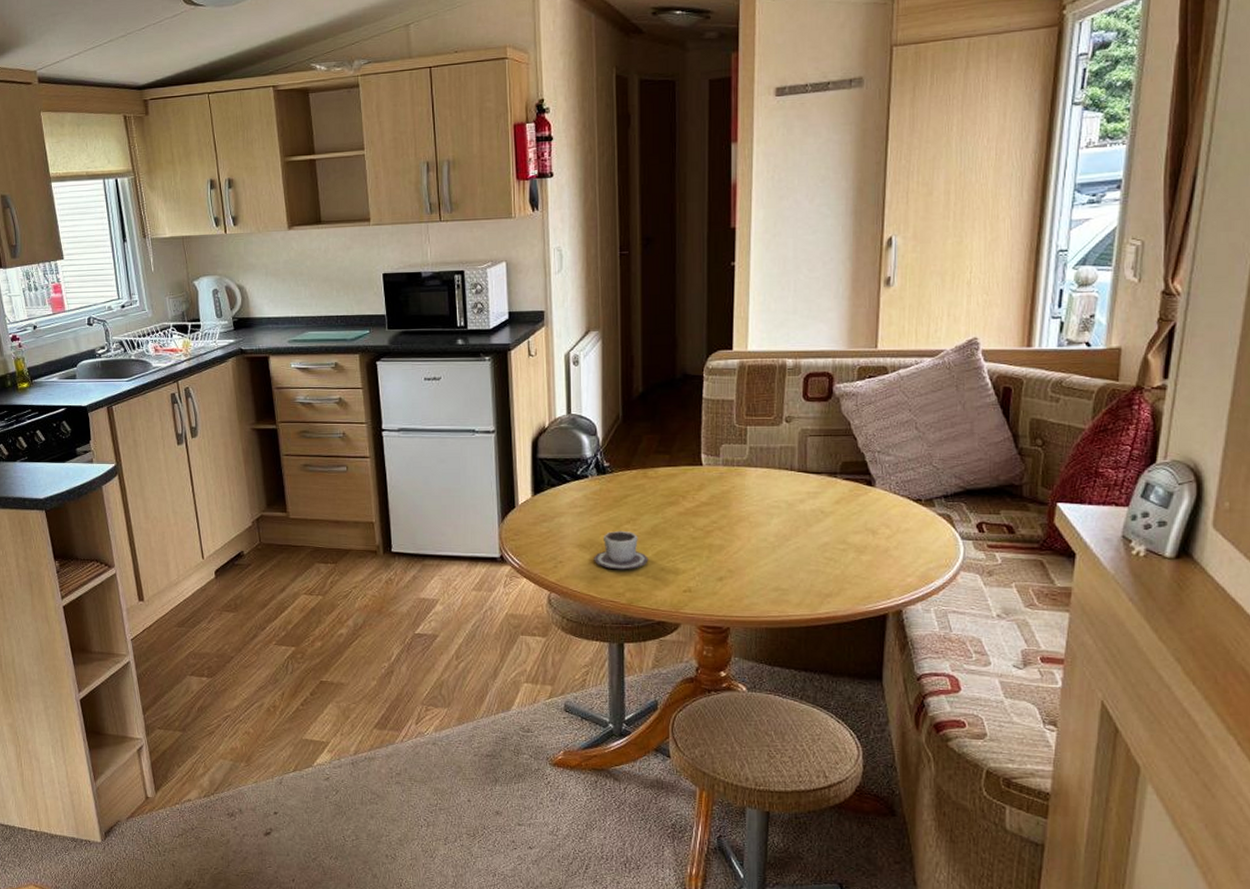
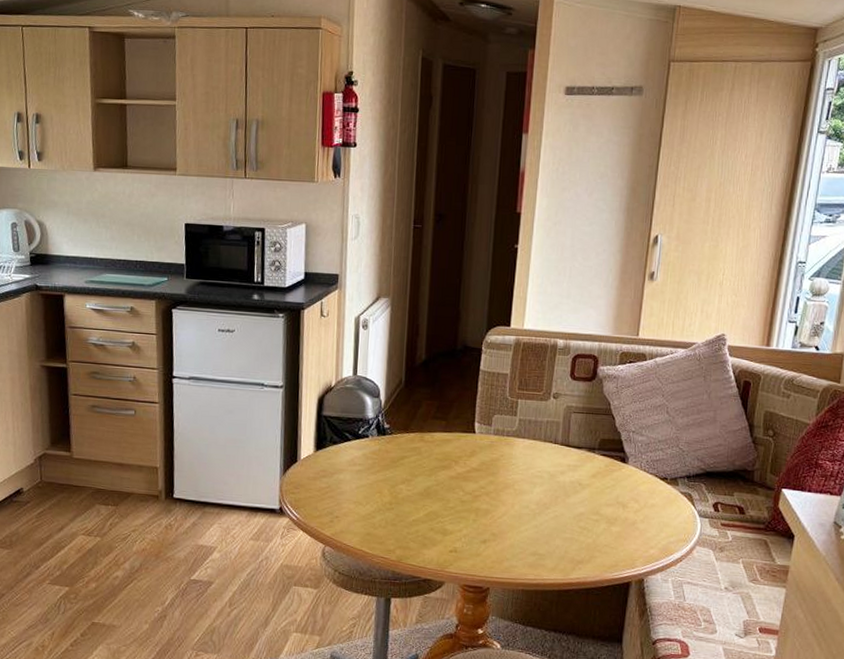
cup: present [594,530,649,570] -> none [368,490,420,528]

